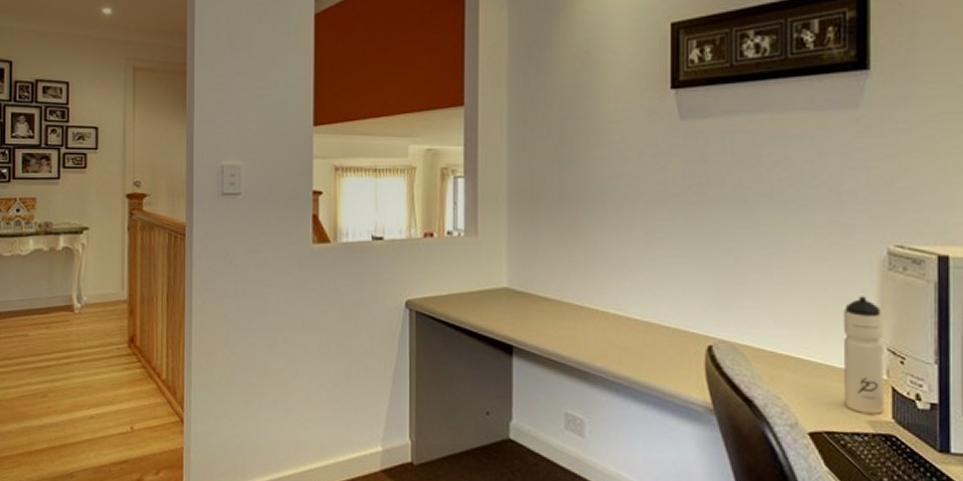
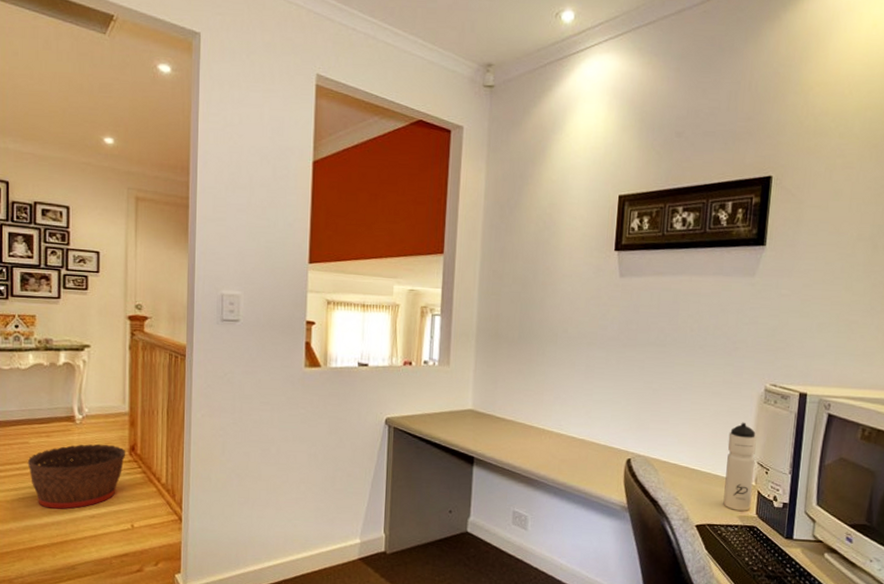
basket: none [27,335,125,409] -> present [27,443,126,509]

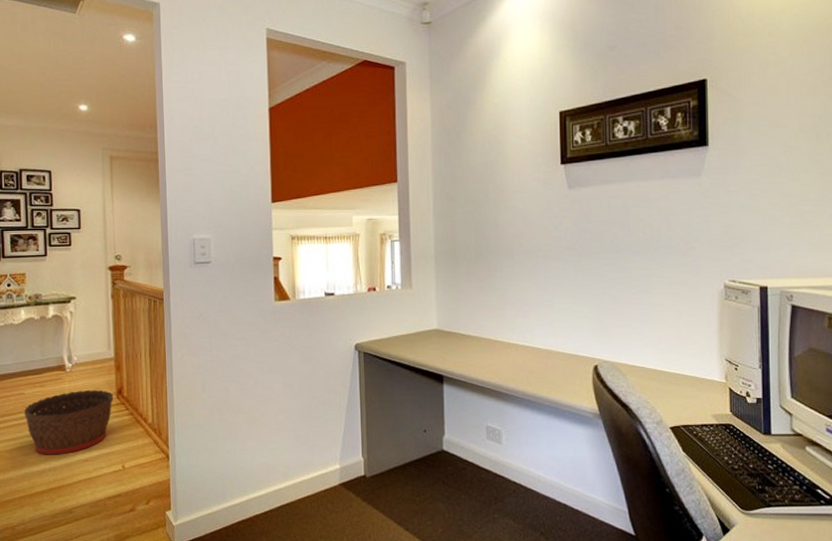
water bottle: present [723,422,757,511] -> none [693,320,724,409]

